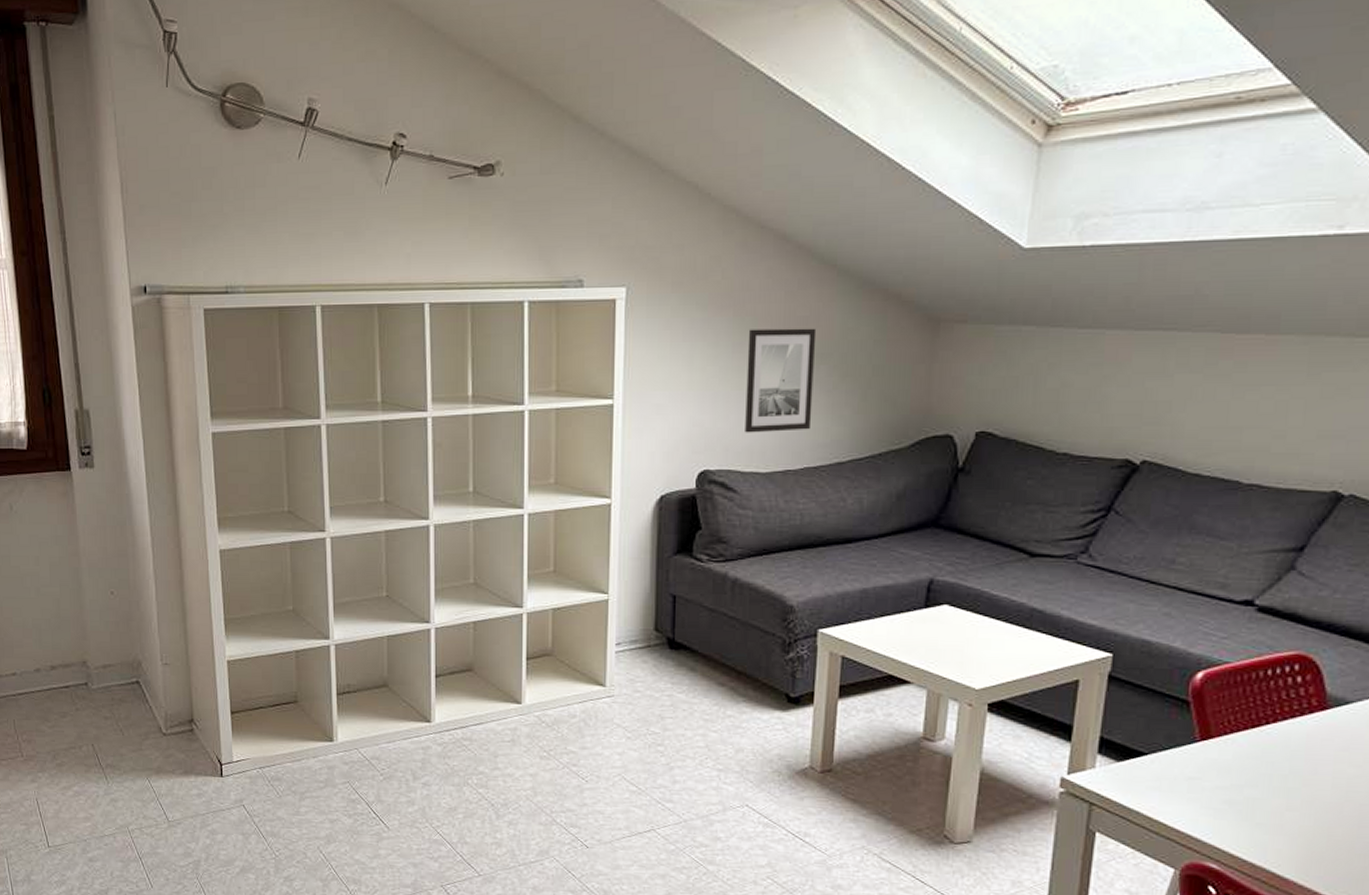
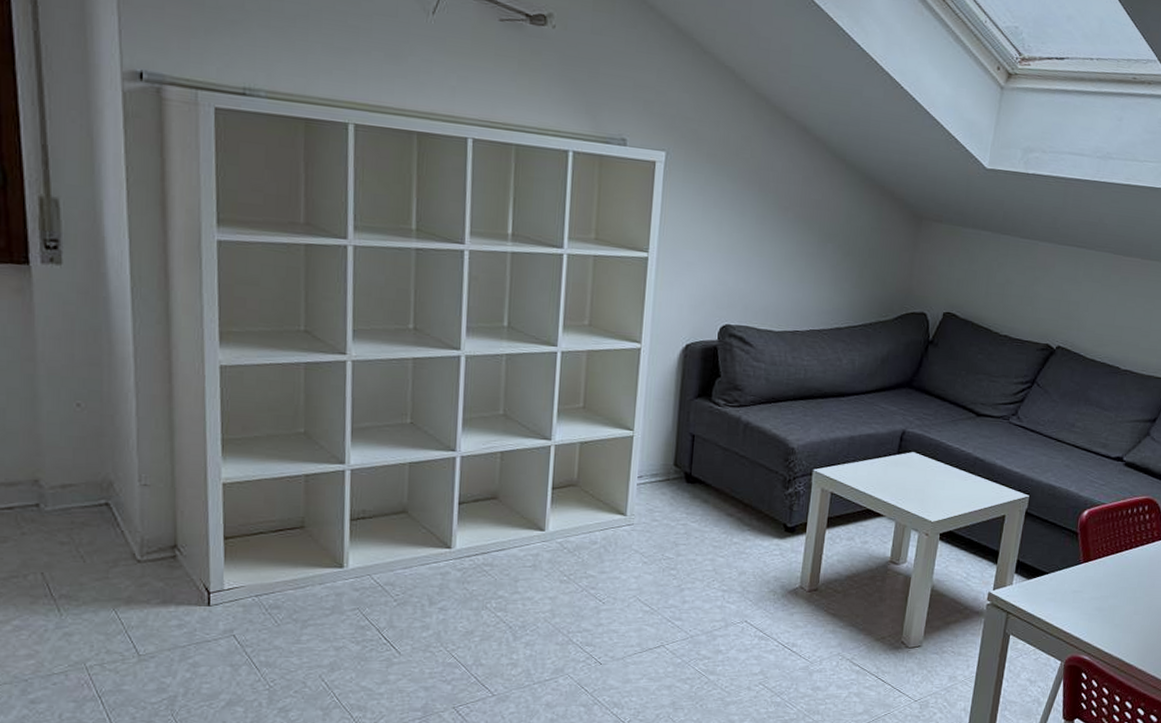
wall art: present [745,328,817,433] -> none [762,205,827,298]

